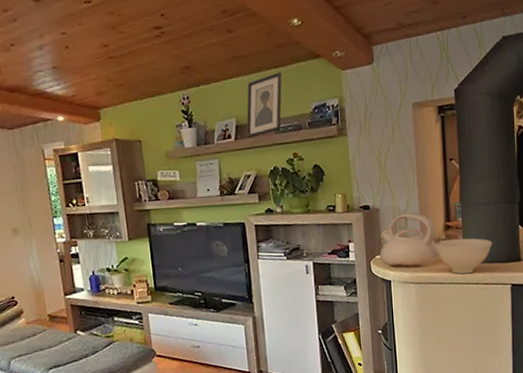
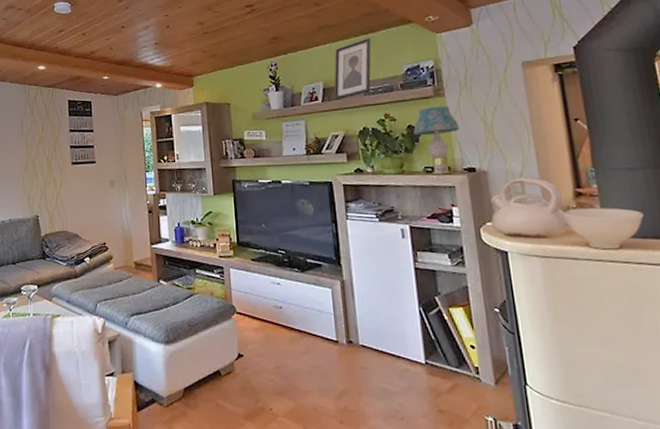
table lamp: none [318,145,359,214] -> present [413,106,460,175]

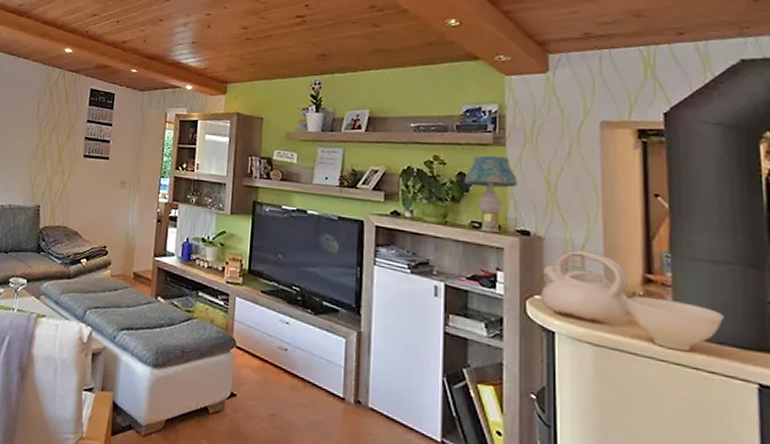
picture frame: present [334,38,371,100] -> none [380,69,430,132]

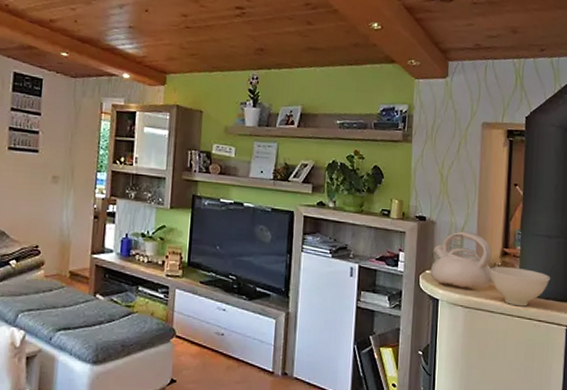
table lamp: present [464,155,519,234] -> none [378,151,420,220]

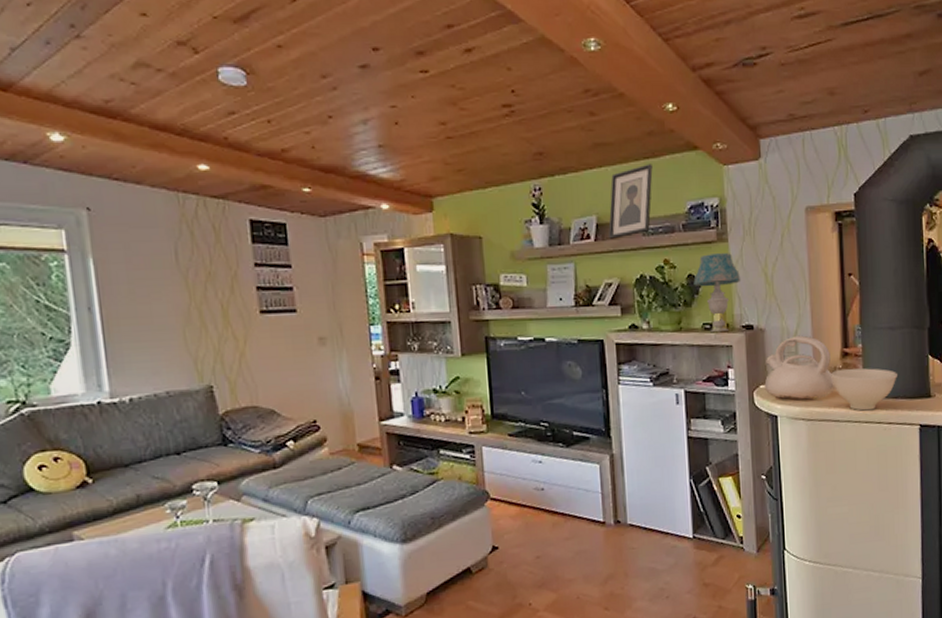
picture frame: none [310,69,355,128] -> present [608,164,653,239]
table lamp: none [378,151,420,220] -> present [693,253,741,333]

